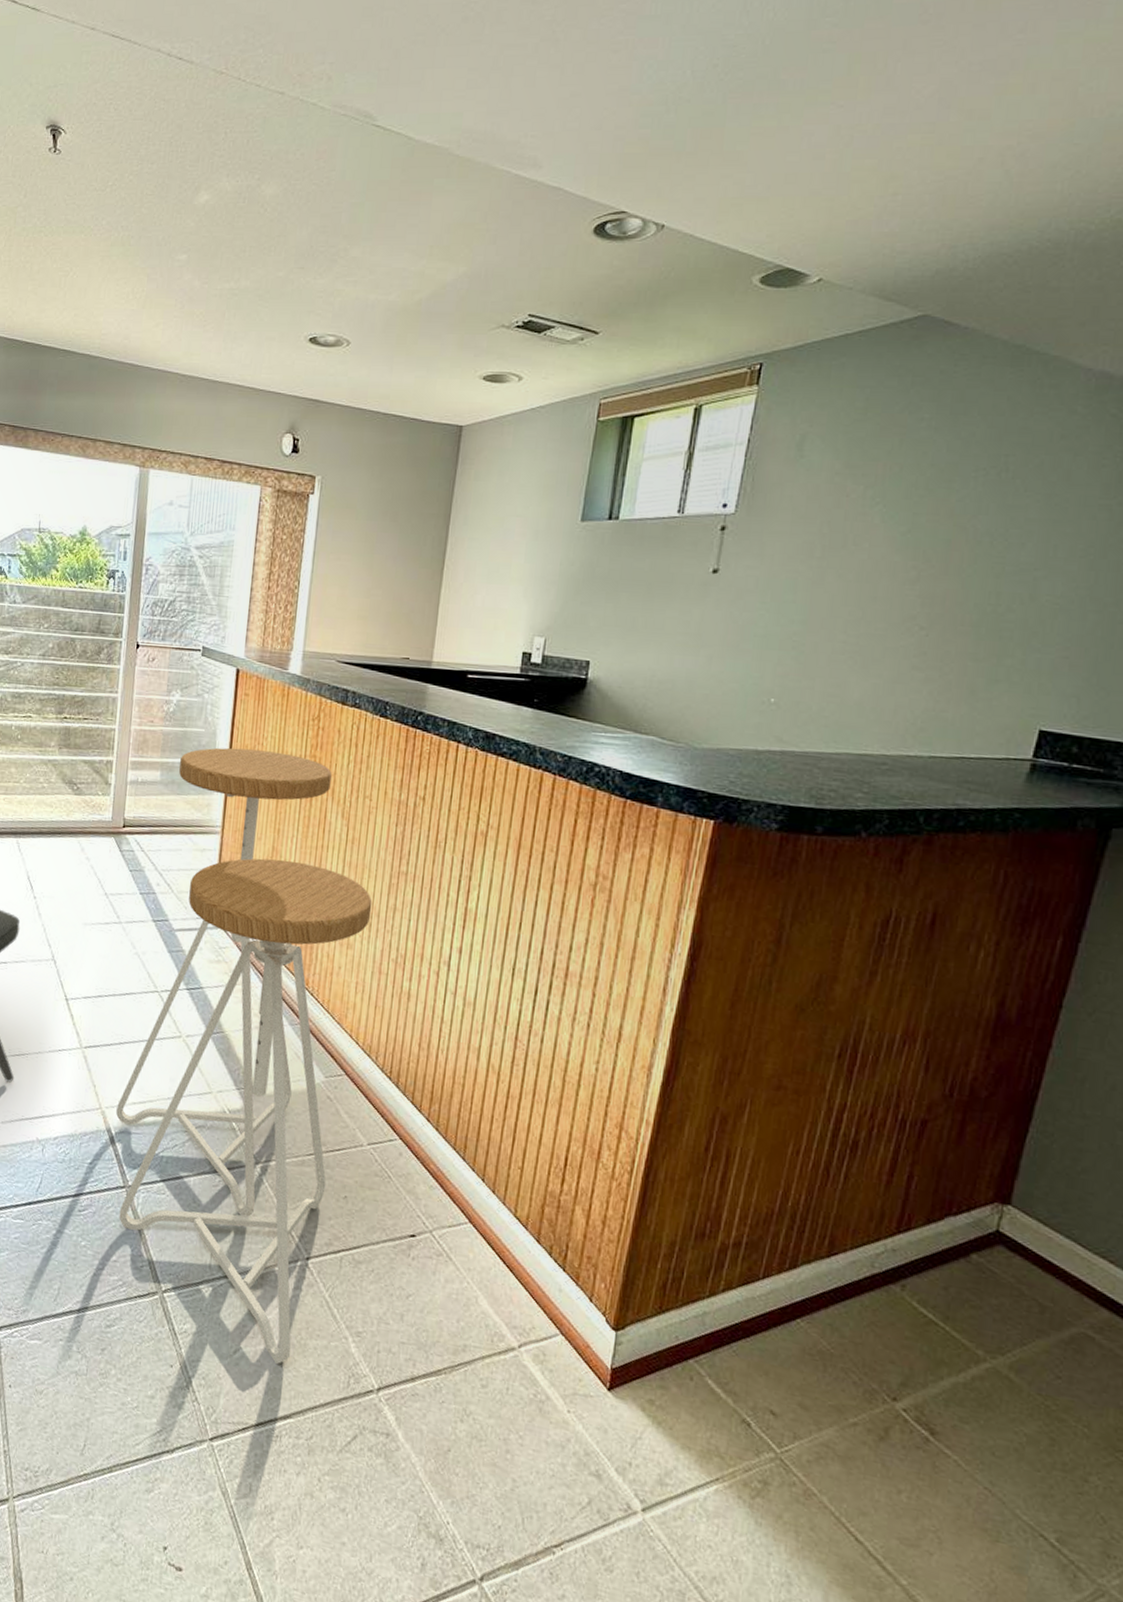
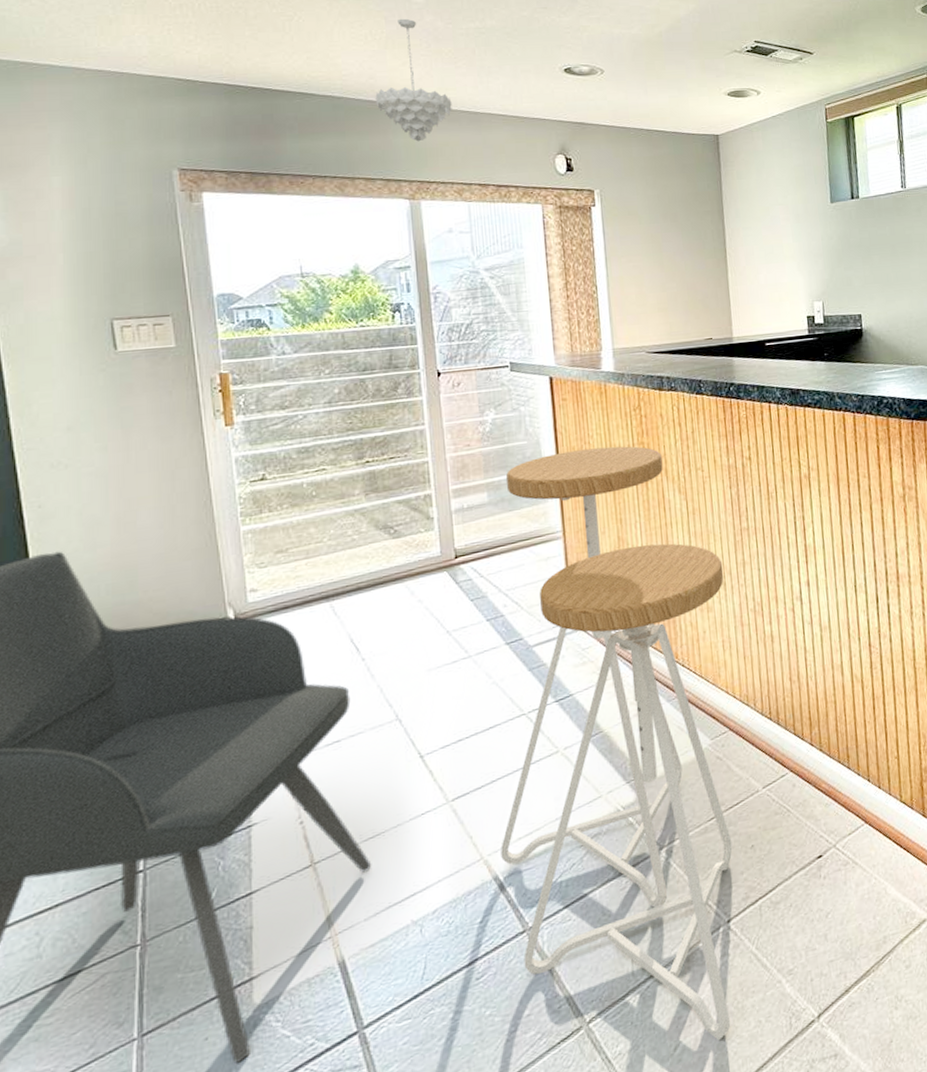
pendant light: none [126,276,194,408] -> present [375,18,452,142]

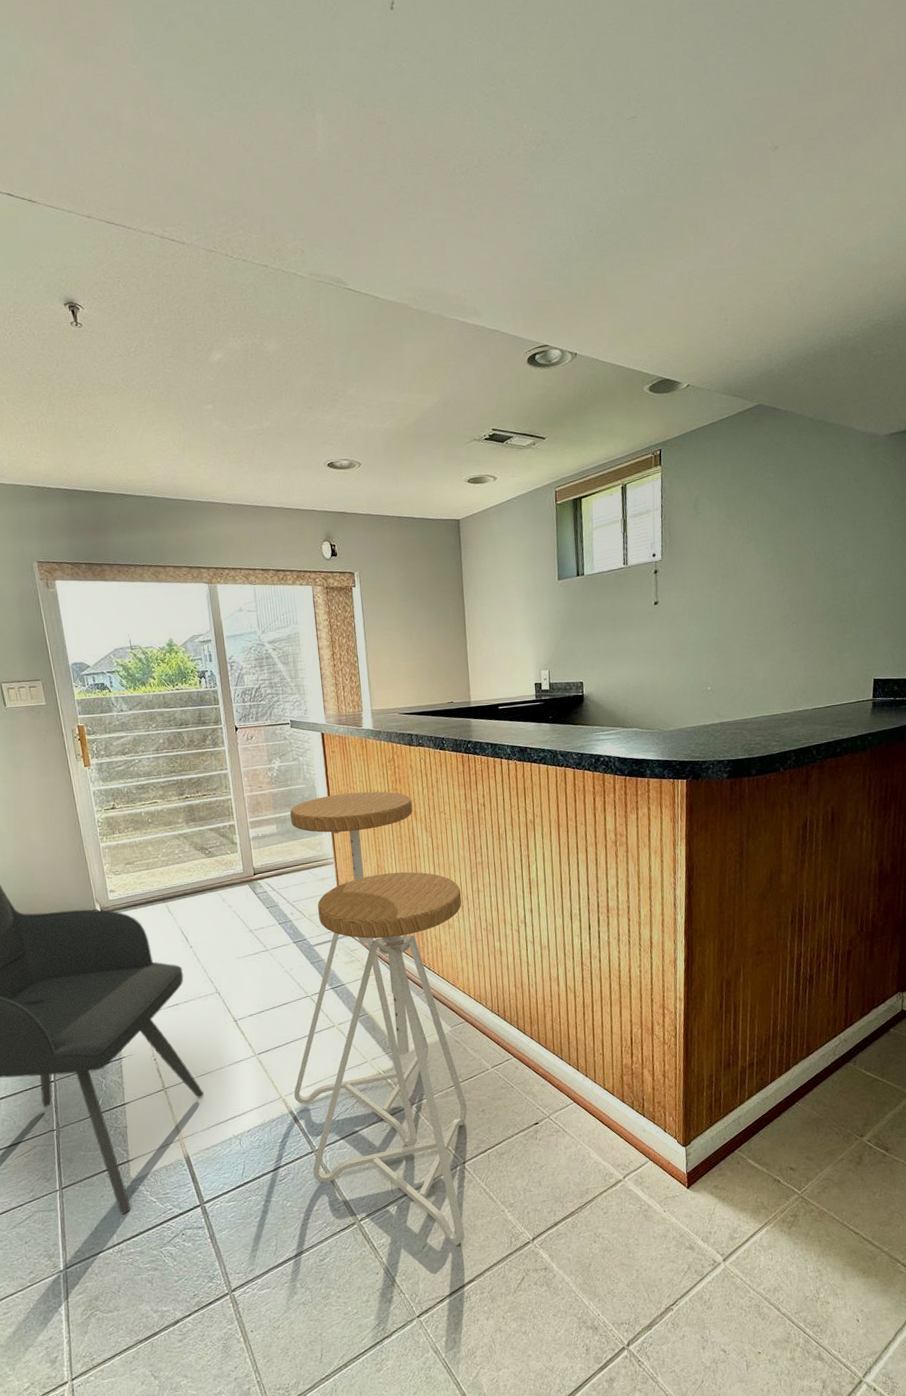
pendant light: present [375,18,452,142] -> none [178,424,238,534]

